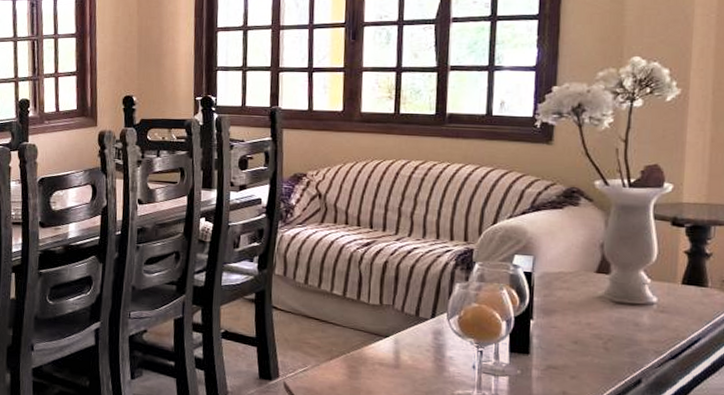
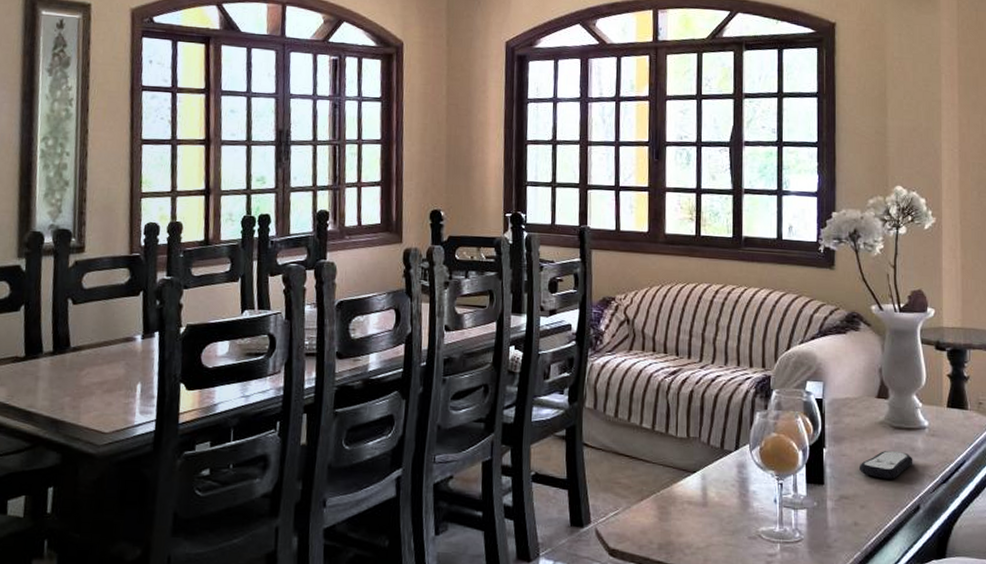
remote control: none [572,324,637,353] -> present [860,450,913,479]

